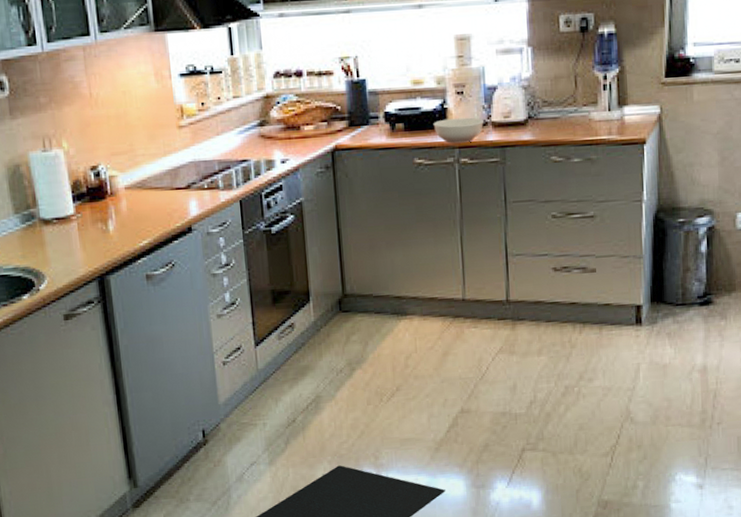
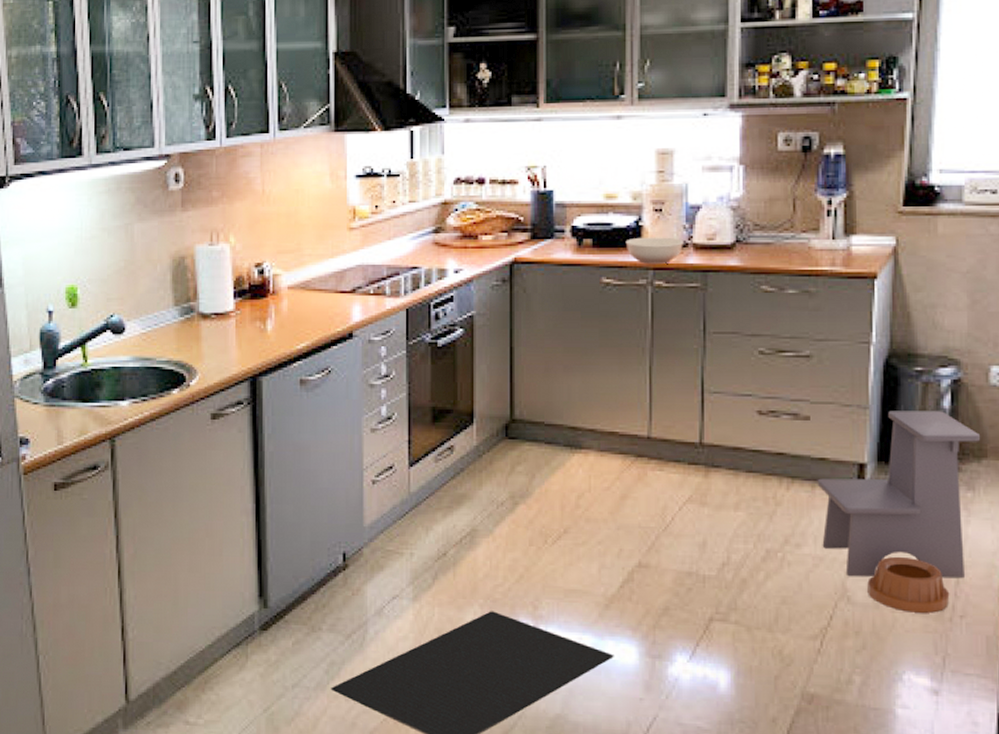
step stool: none [603,255,731,401] -> present [817,411,981,579]
pet bowl: none [646,380,710,425] -> present [867,556,950,613]

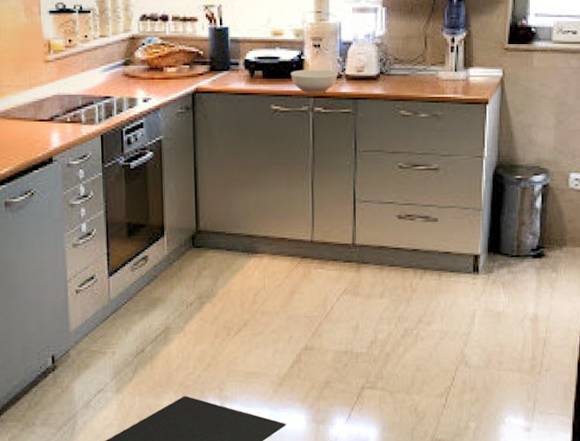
step stool: present [817,411,981,579] -> none [443,210,563,346]
pet bowl: present [867,556,950,613] -> none [480,327,539,370]

